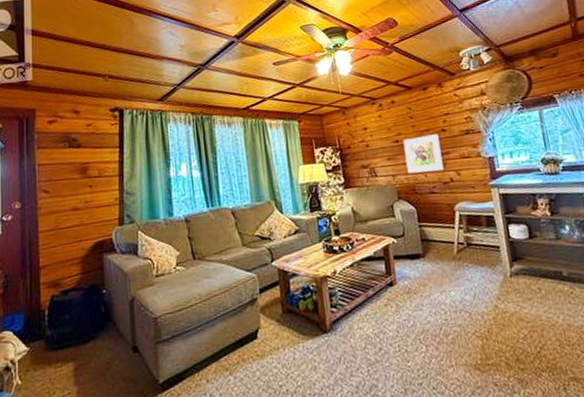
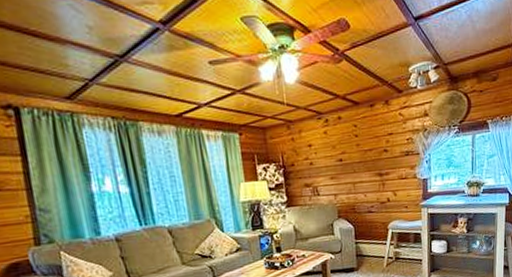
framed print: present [403,134,444,174] -> none [346,154,383,194]

